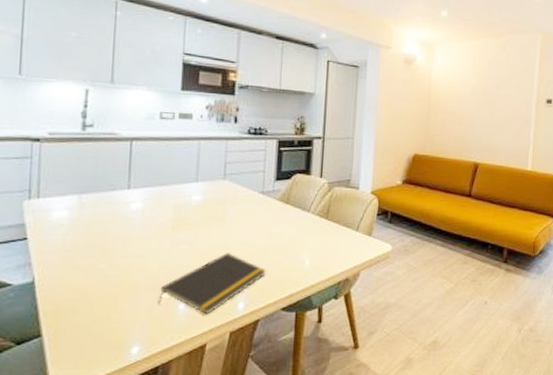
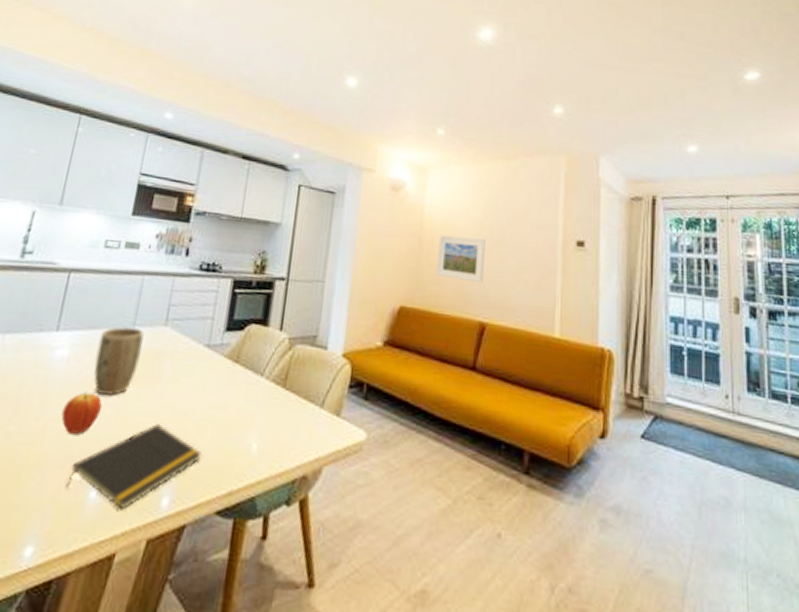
fruit: none [144,235,178,266] -> present [61,392,102,434]
plant pot: none [167,182,207,235] -> present [93,326,145,396]
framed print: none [442,98,479,134] -> present [436,235,486,284]

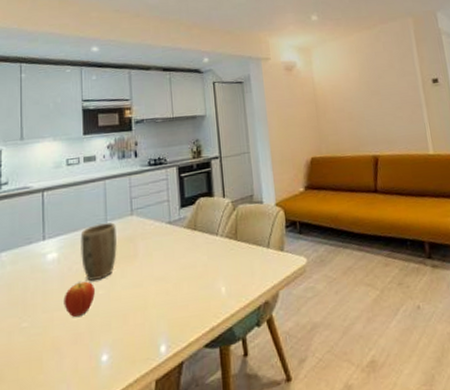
notepad: present [65,424,202,510] -> none [81,291,184,364]
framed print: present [436,235,486,284] -> none [330,93,370,129]

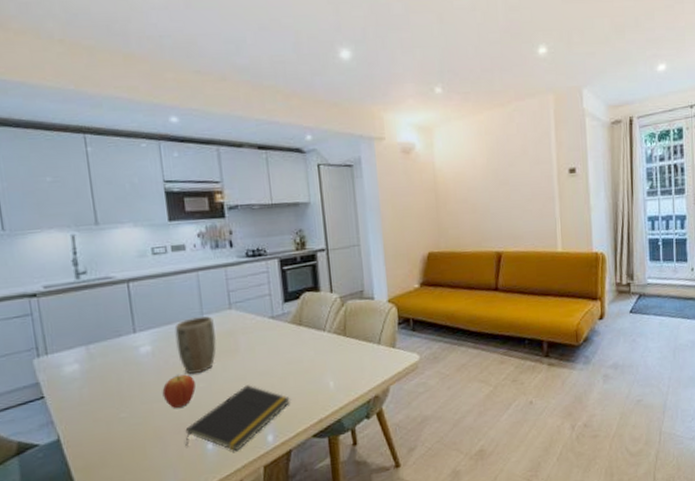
notepad: none [81,291,184,364] -> present [185,385,290,452]

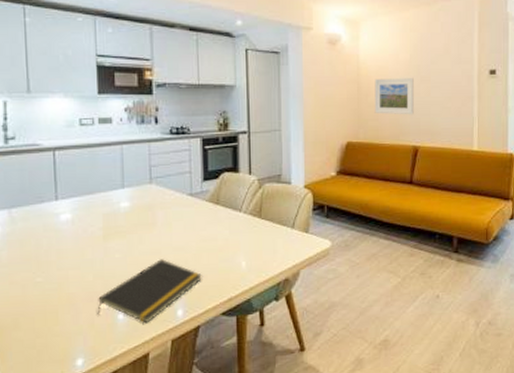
fruit: present [162,374,196,408] -> none [78,244,111,276]
plant pot: present [174,316,216,374] -> none [95,189,134,244]
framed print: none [452,182,495,222] -> present [374,78,414,115]

